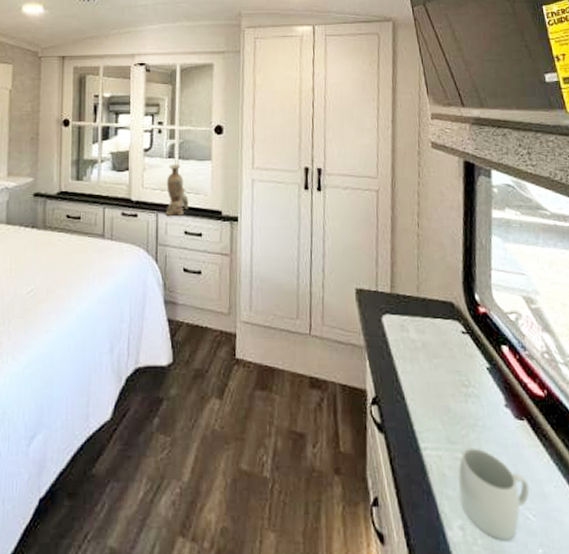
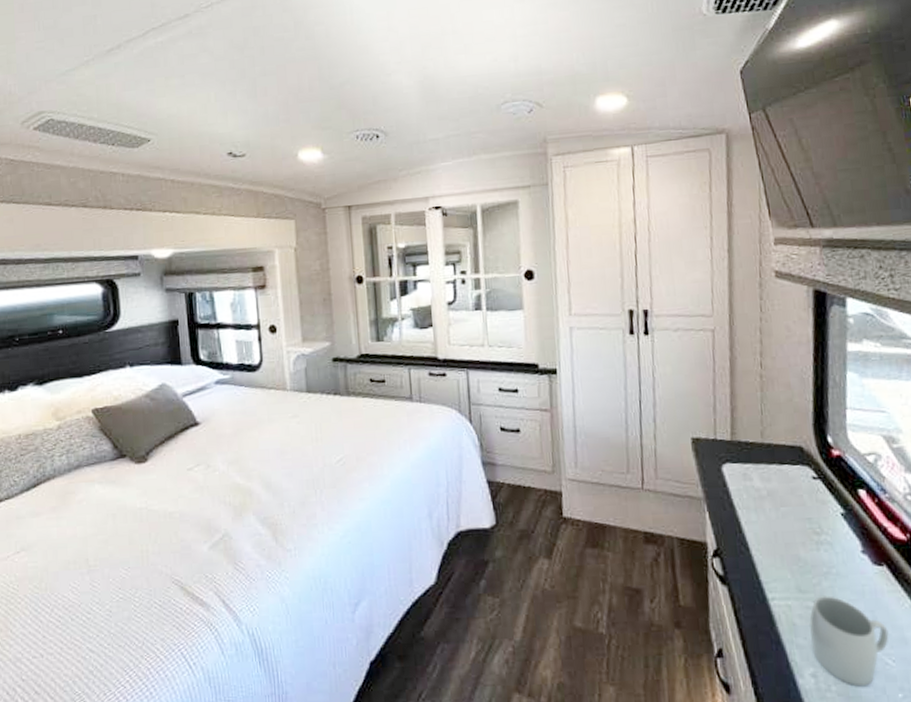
vase with dog figurine: present [165,165,189,216] -> none [475,317,502,373]

